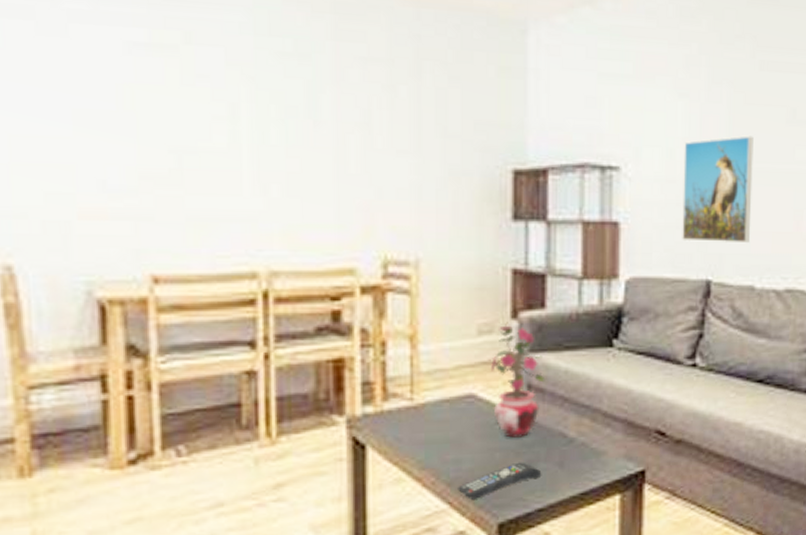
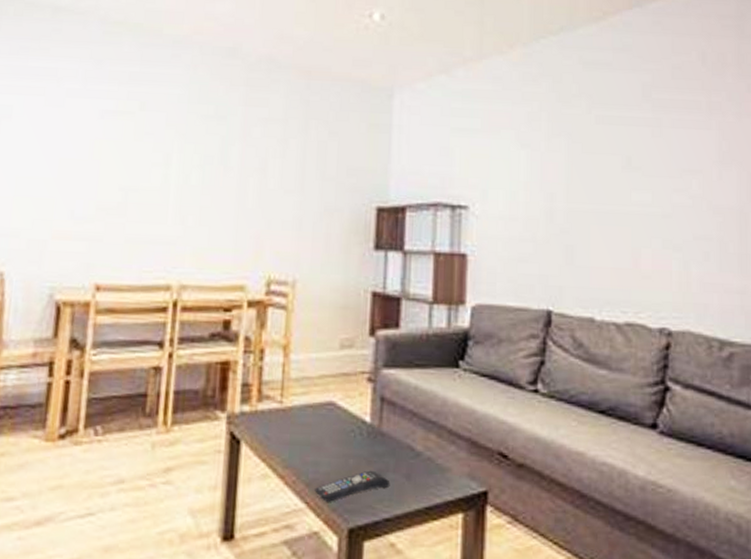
potted plant: present [488,322,546,438] -> none [348,338,397,447]
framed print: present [682,136,754,242] -> none [524,180,591,277]

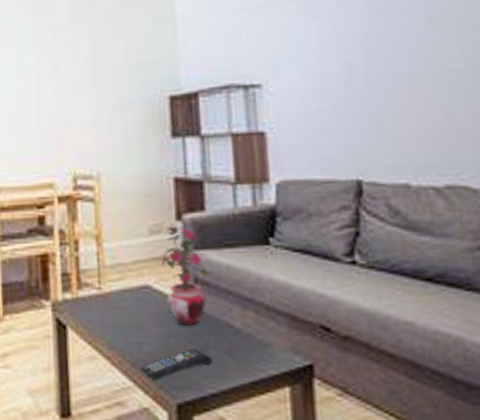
potted plant: none [348,338,397,447] -> present [159,223,210,326]

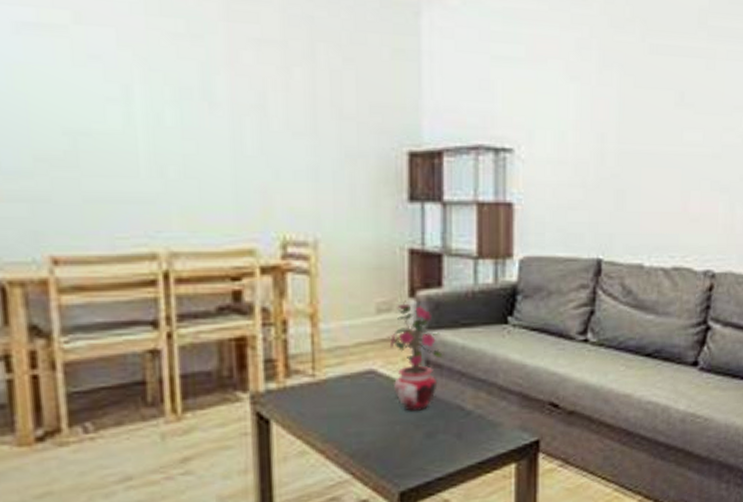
remote control: present [140,348,213,380] -> none [360,434,441,470]

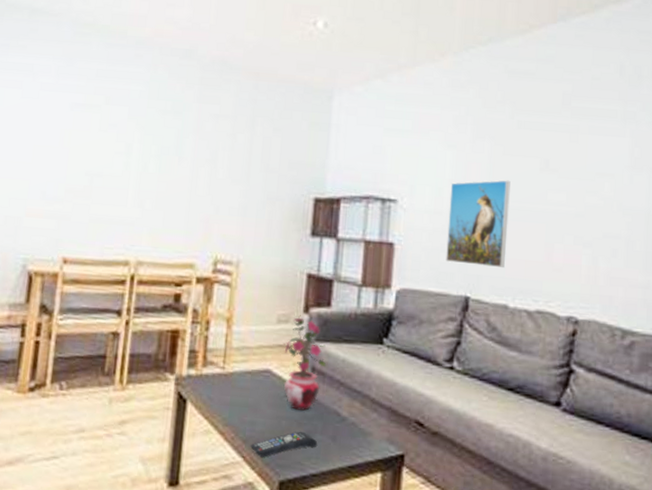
remote control: none [360,434,441,470] -> present [251,431,318,457]
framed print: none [574,118,643,222] -> present [446,180,511,267]

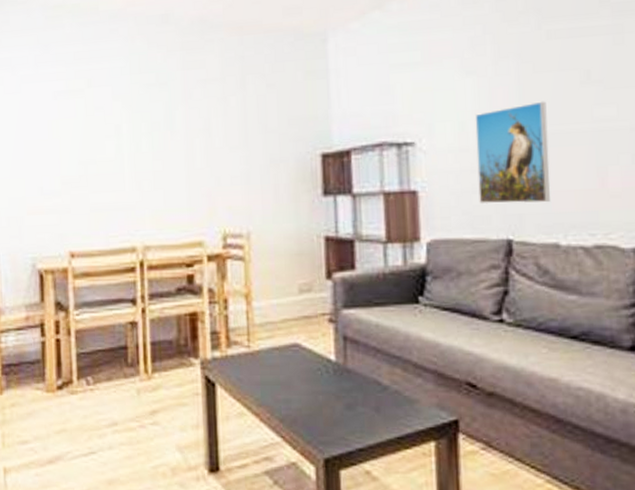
remote control: present [251,431,318,457] -> none [289,405,361,435]
potted plant: present [283,315,327,411] -> none [309,282,359,383]

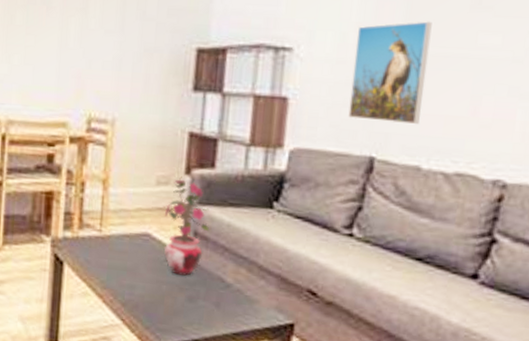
potted plant: none [309,282,359,383] -> present [163,177,210,276]

